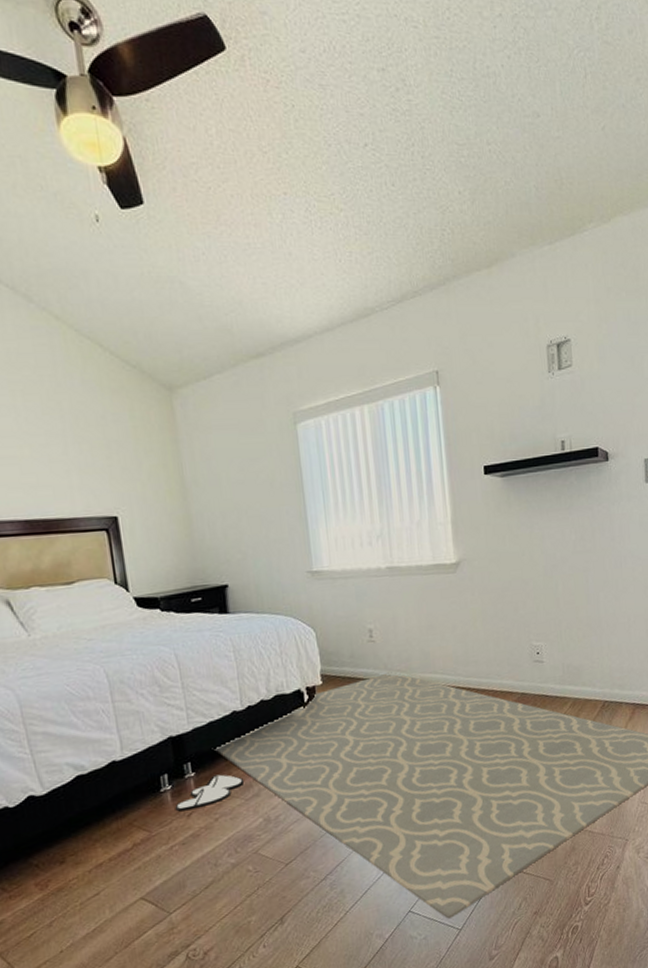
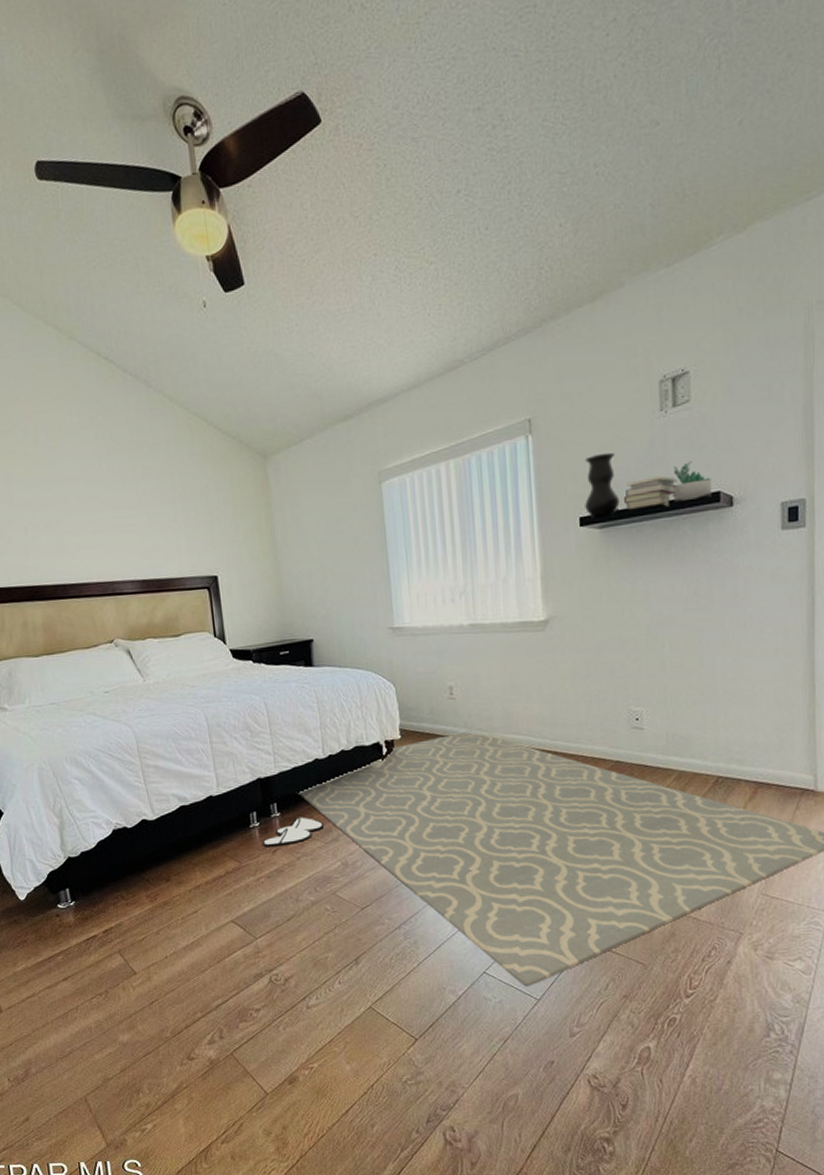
vase: none [486,407,518,468] -> present [584,452,620,519]
books: none [521,431,566,464] -> present [624,476,680,513]
succulent plant: none [560,419,592,457] -> present [673,461,712,505]

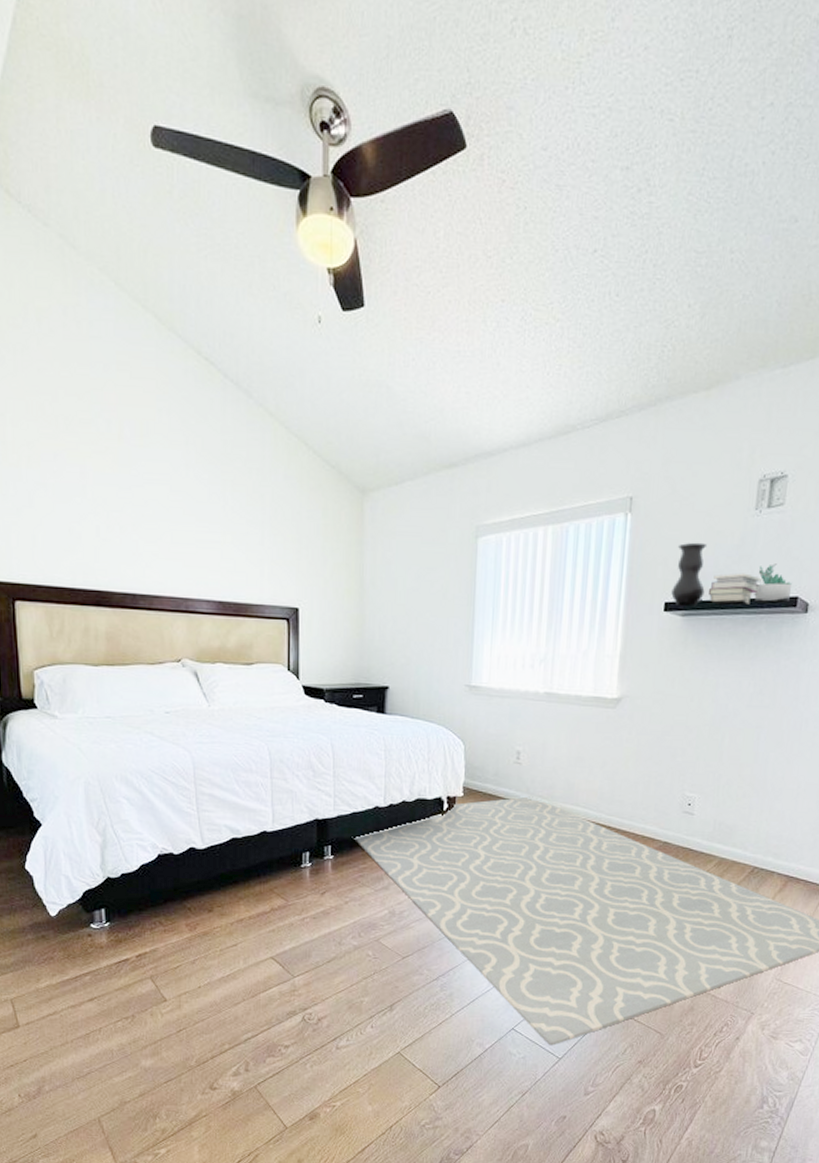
slippers: present [263,817,325,848] -> none [313,862,377,889]

